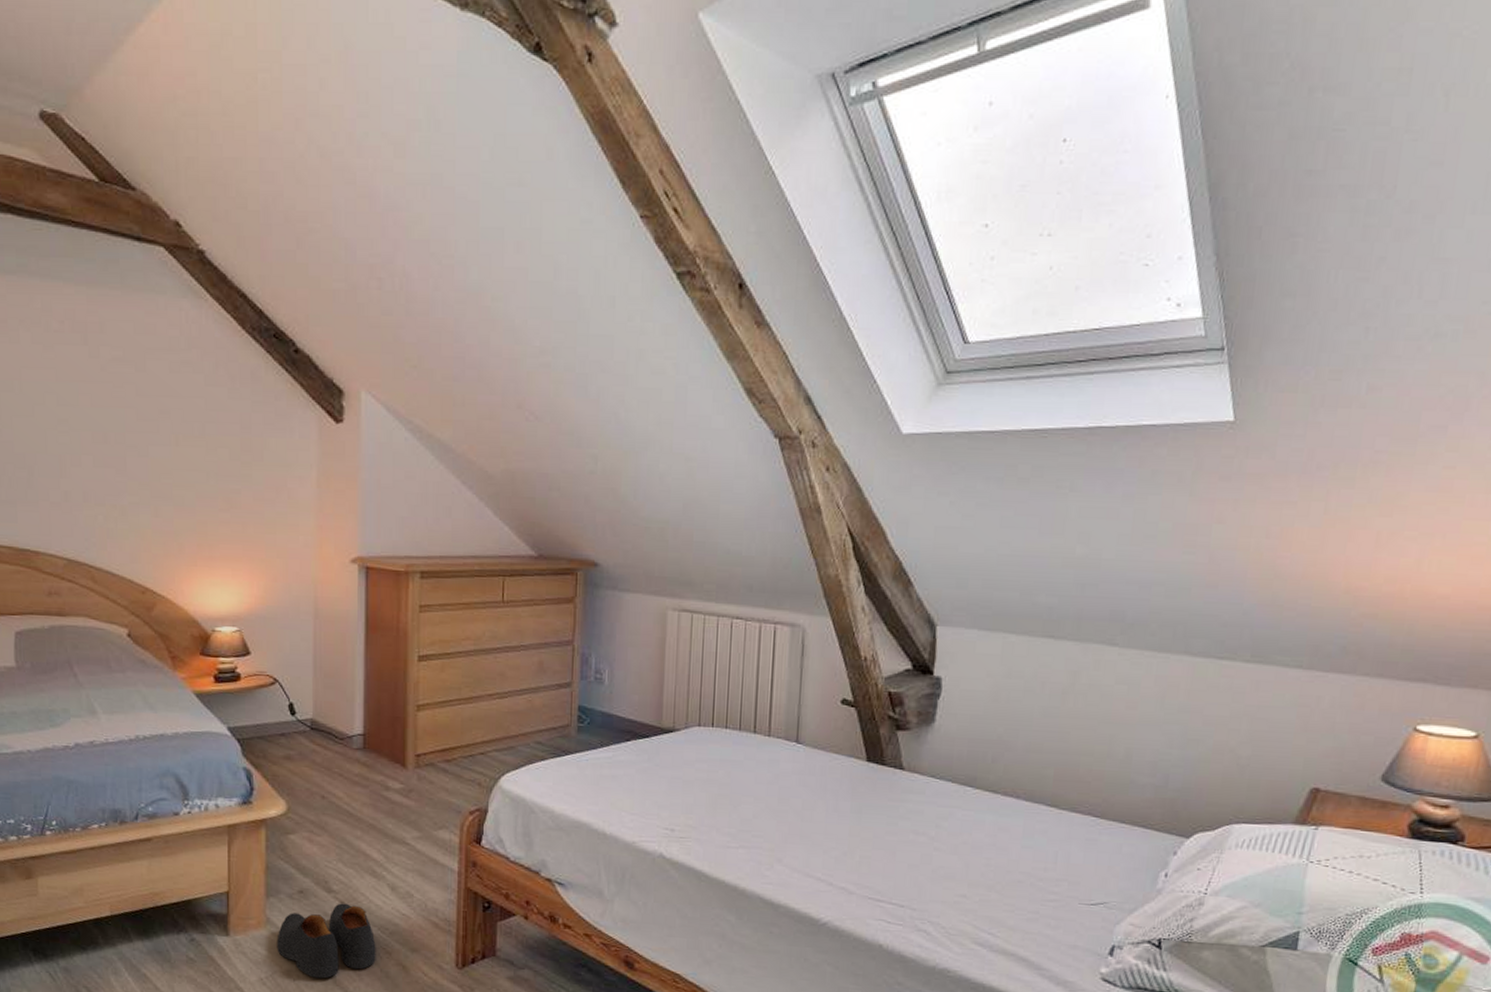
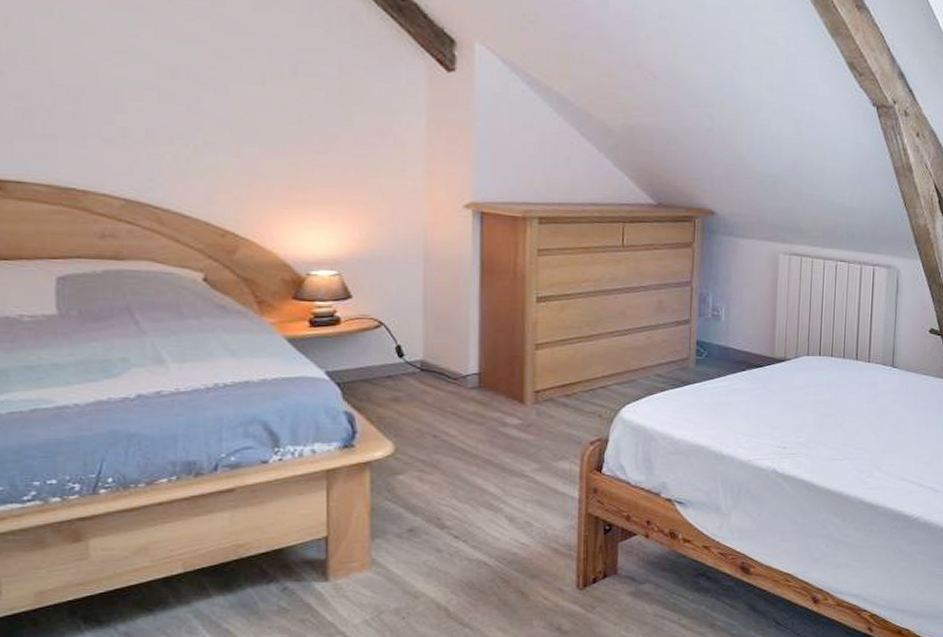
shoes: present [277,903,376,979] -> none [383,538,493,614]

